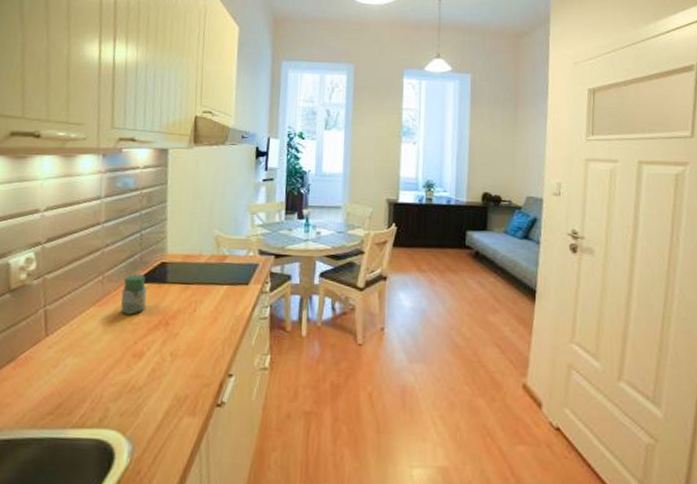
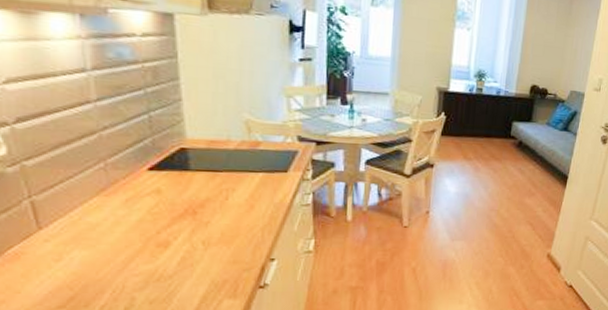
jar: present [120,274,147,315] -> none [133,161,166,204]

